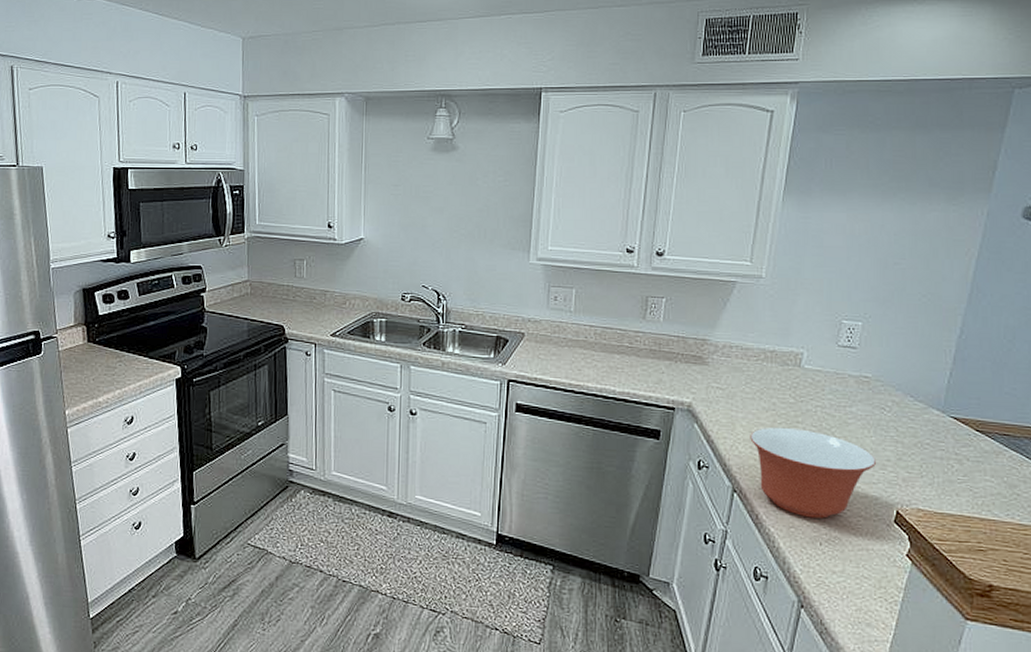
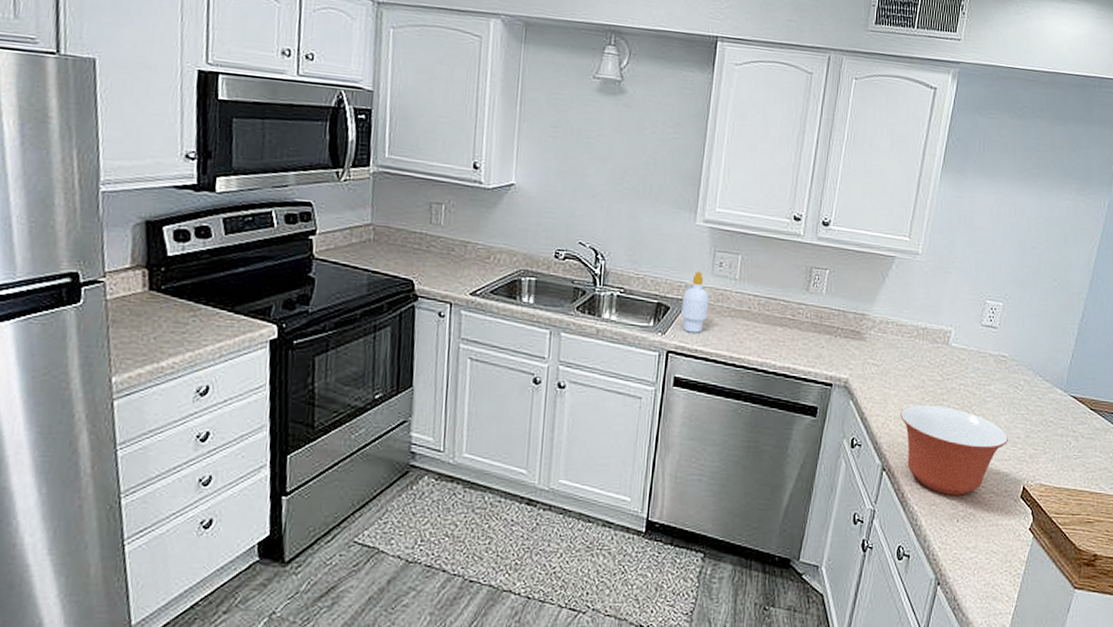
soap bottle: none [520,306,546,363] -> present [681,271,710,333]

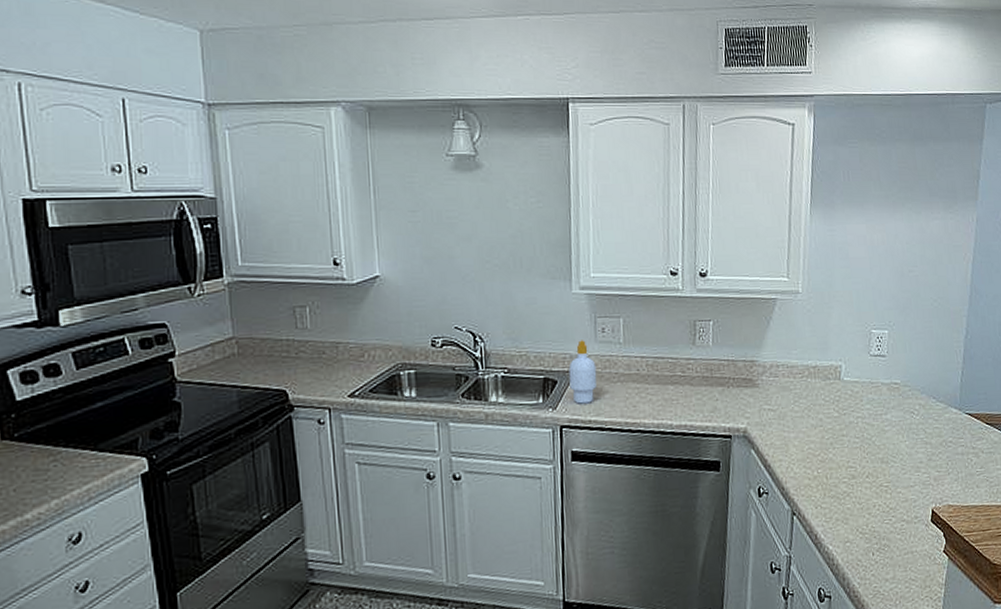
mixing bowl: present [900,404,1008,495] -> none [802,442,911,530]

